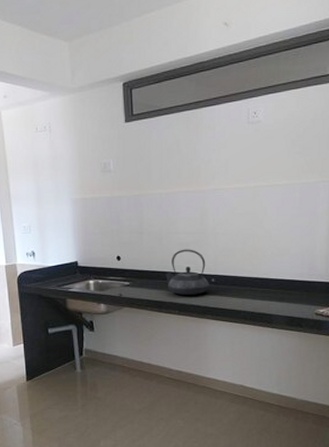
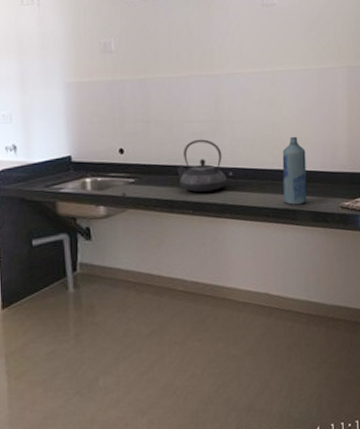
bottle: none [261,247,284,310] -> present [282,136,307,205]

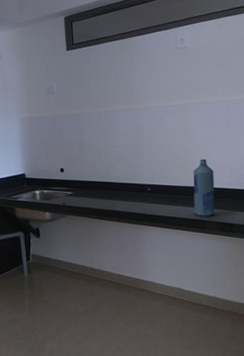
teapot: present [177,139,227,193] -> none [105,161,145,204]

